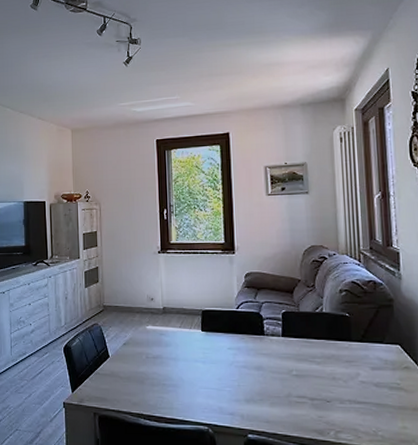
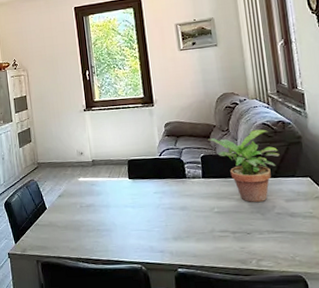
potted plant: none [291,288,368,367] -> present [208,129,280,202]

